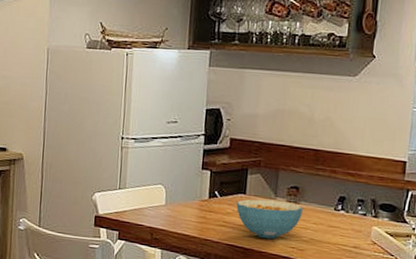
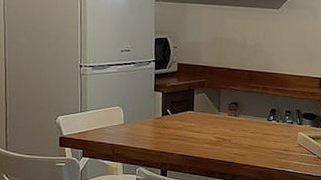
cereal bowl: present [236,199,303,239] -> none [186,115,242,148]

